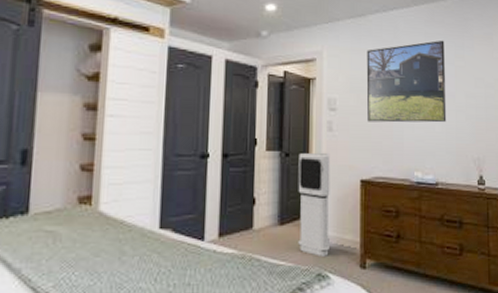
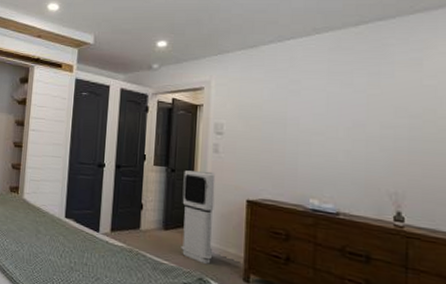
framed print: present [366,40,447,123] -> none [256,67,354,152]

